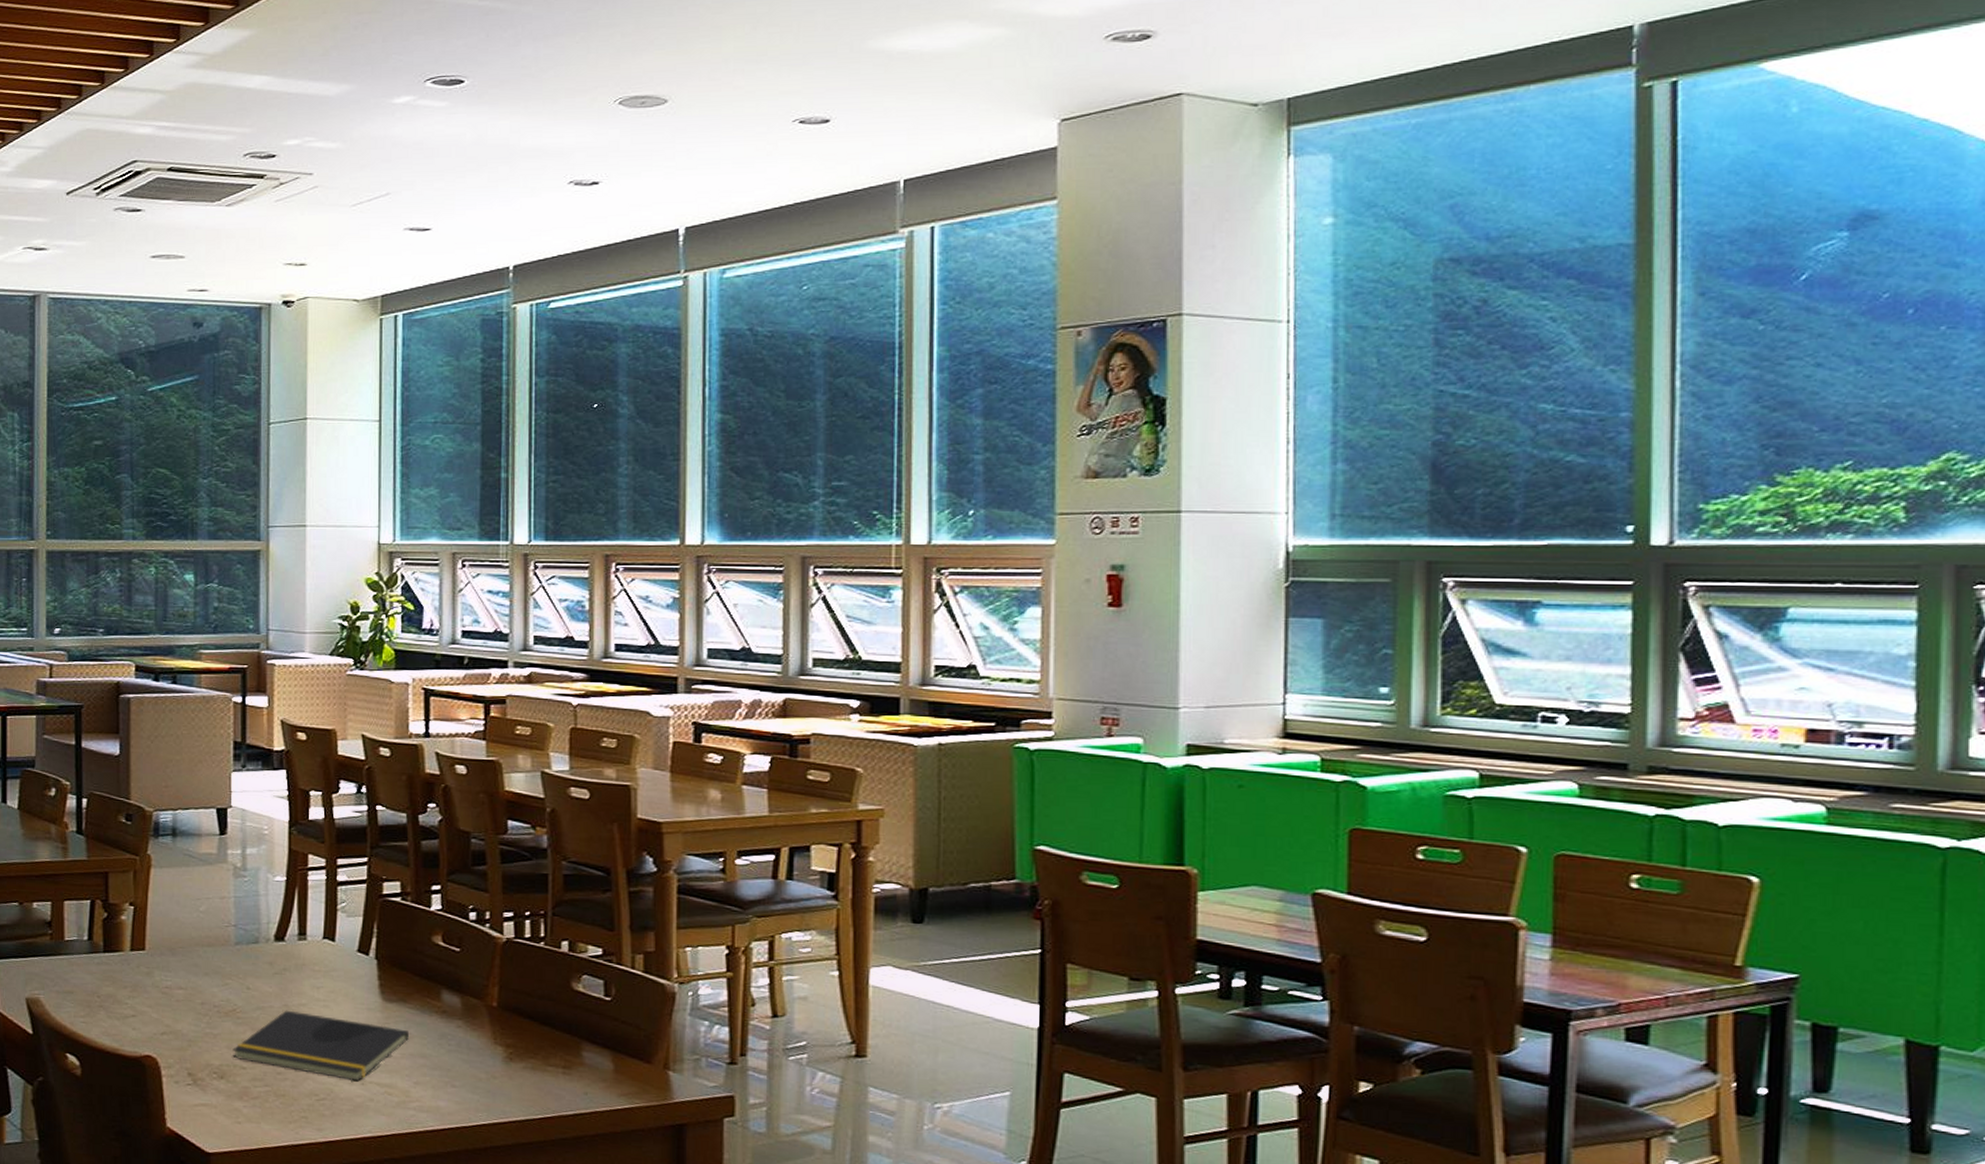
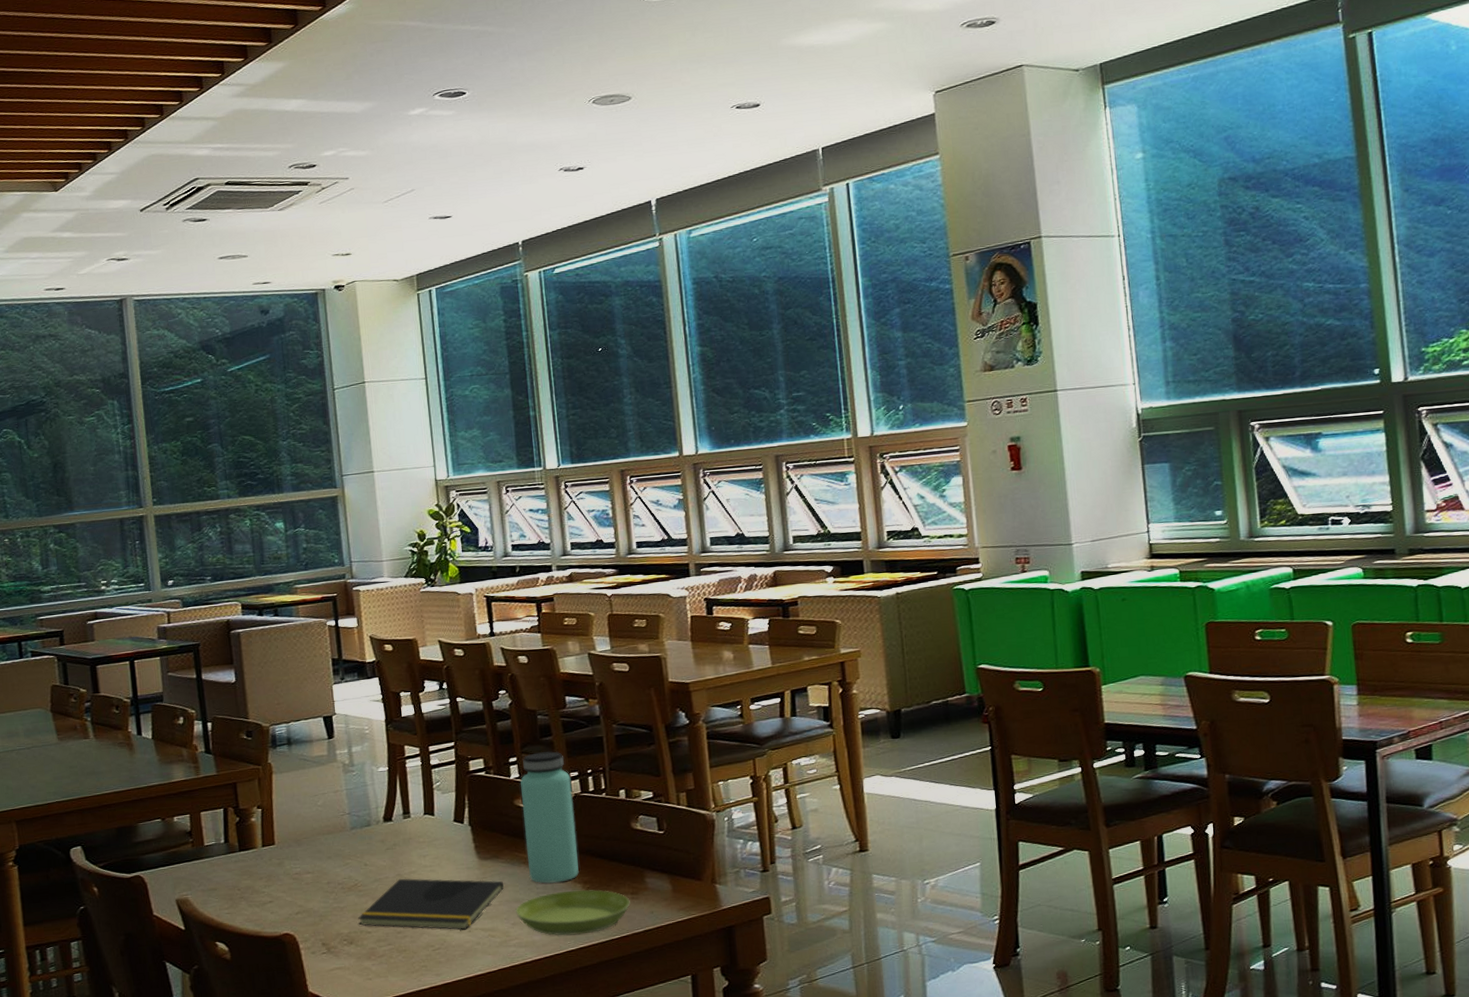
saucer: none [420,1053,561,1108] -> present [515,889,630,936]
bottle: none [440,883,504,1042] -> present [519,751,579,884]

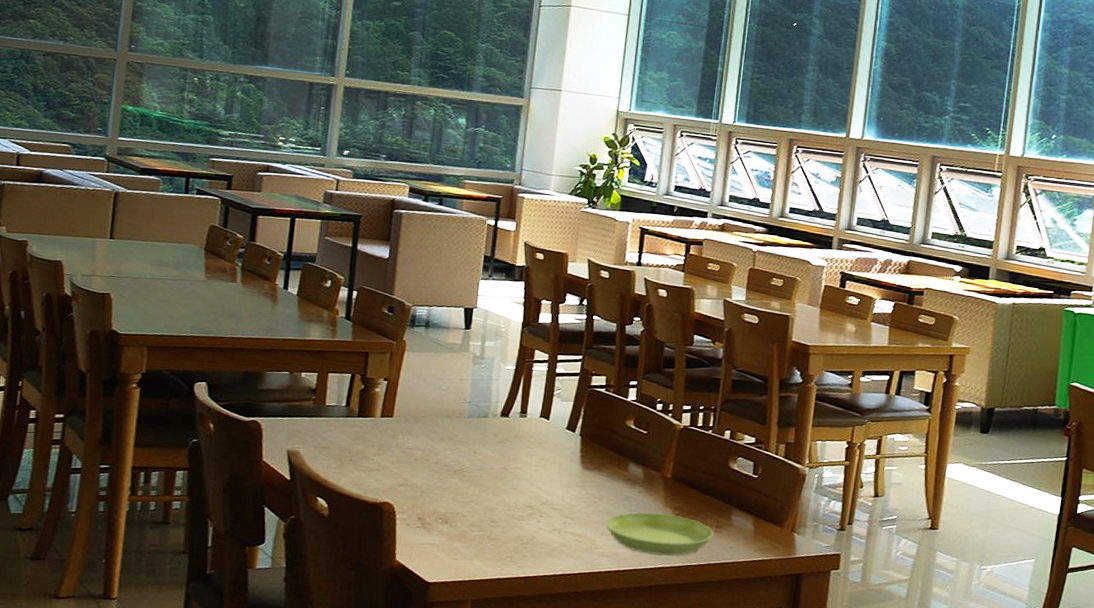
notepad: present [358,878,505,930] -> none [457,471,601,531]
bottle: present [519,751,579,884] -> none [625,381,683,504]

